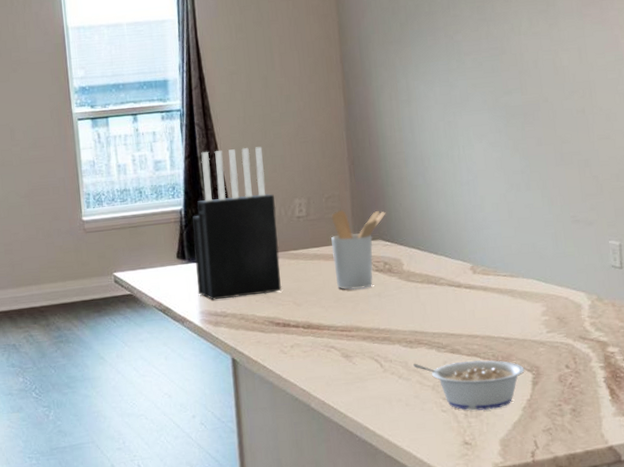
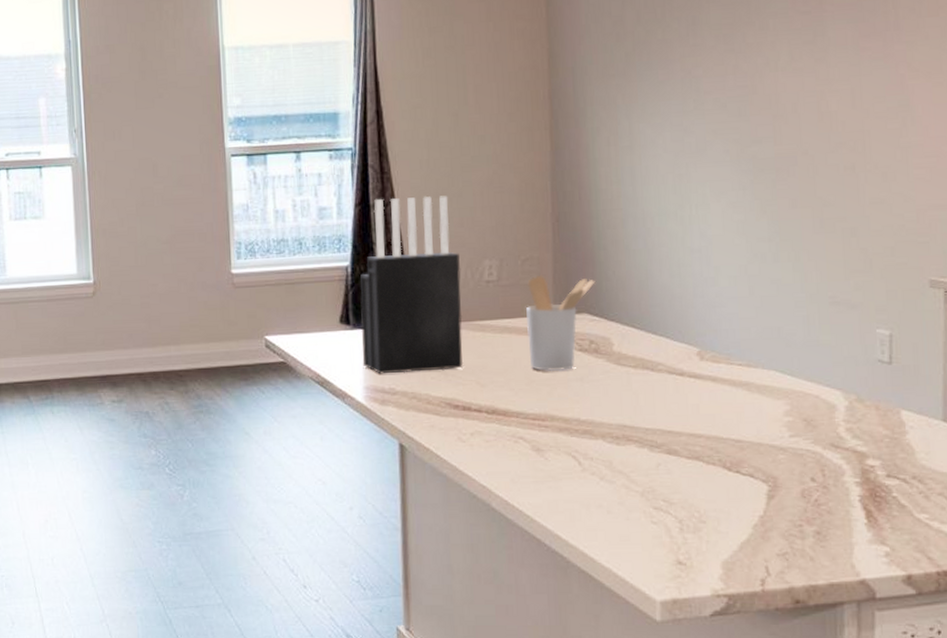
legume: present [413,359,525,411] -> none [619,463,758,526]

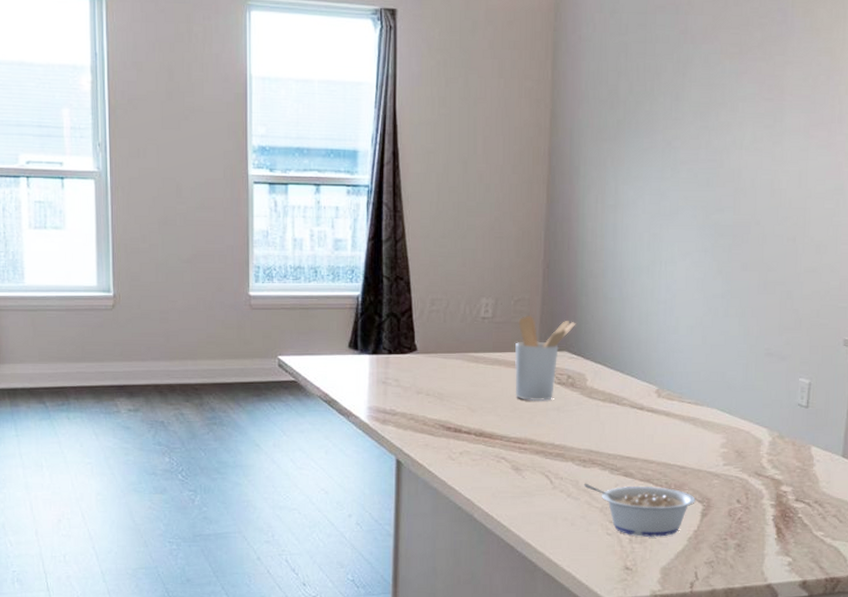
knife block: present [360,195,464,374] -> none [367,235,461,397]
legume: none [619,463,758,526] -> present [584,483,695,538]

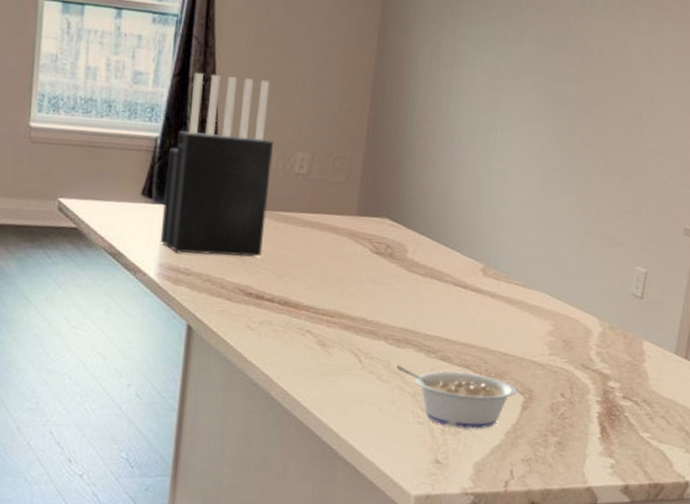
knife block: none [367,235,461,397] -> present [160,72,273,257]
utensil holder: present [514,315,576,402] -> none [326,174,400,272]

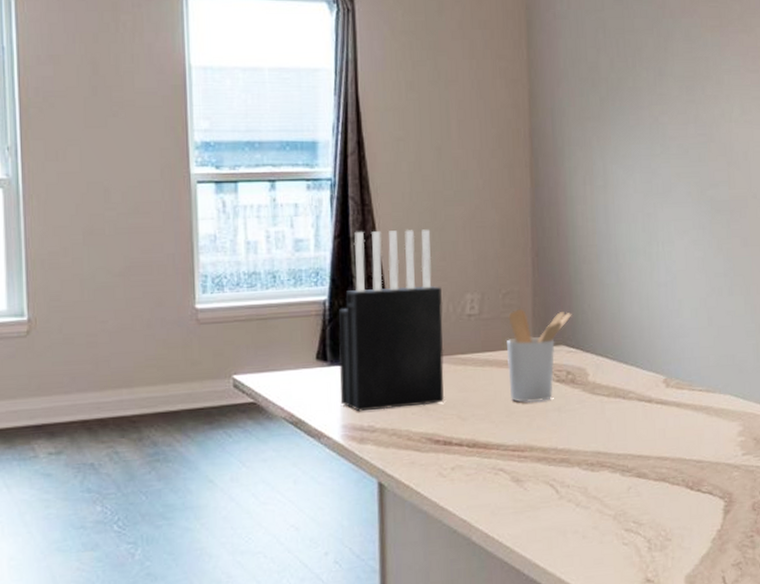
utensil holder: none [326,174,400,272] -> present [506,308,572,403]
legume: present [396,365,517,430] -> none [594,485,716,544]

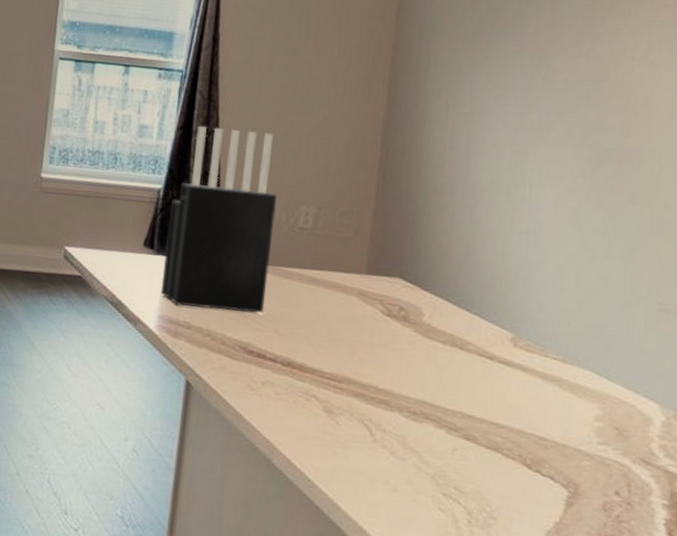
utensil holder: present [506,308,572,403] -> none [333,230,414,334]

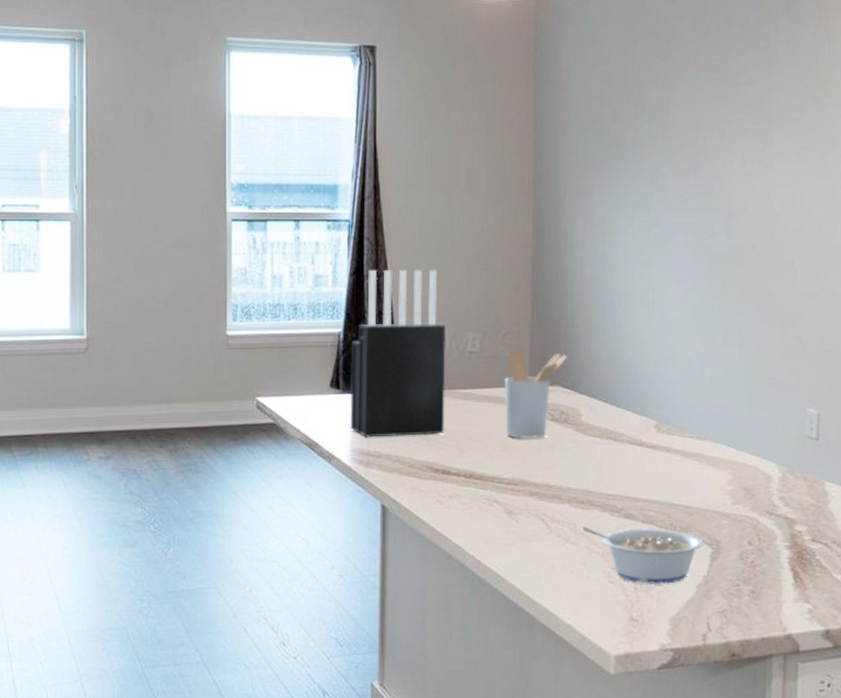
utensil holder: none [333,230,414,334] -> present [504,348,568,440]
legume: none [412,441,559,524] -> present [583,526,703,585]

